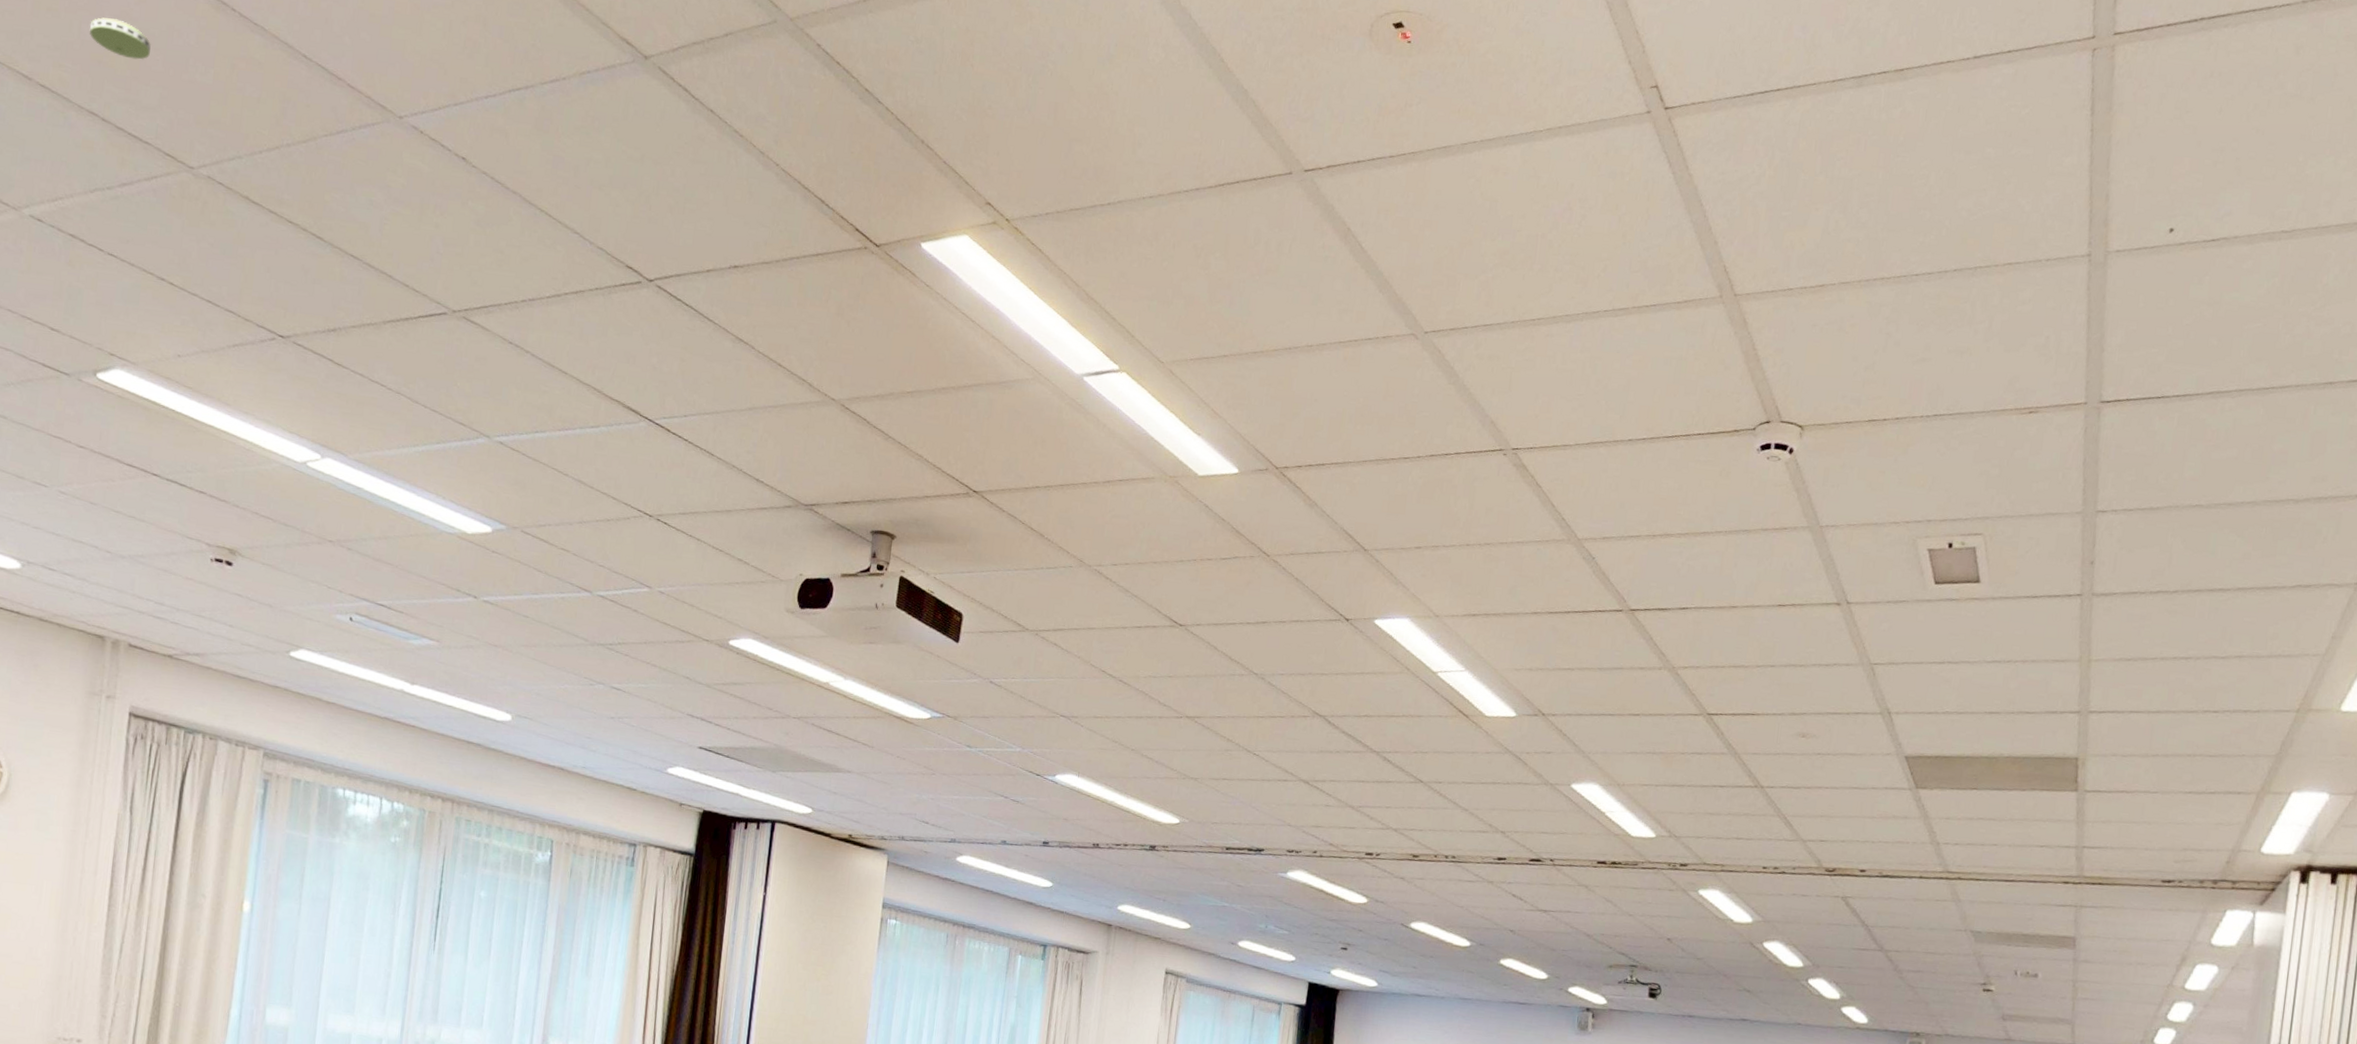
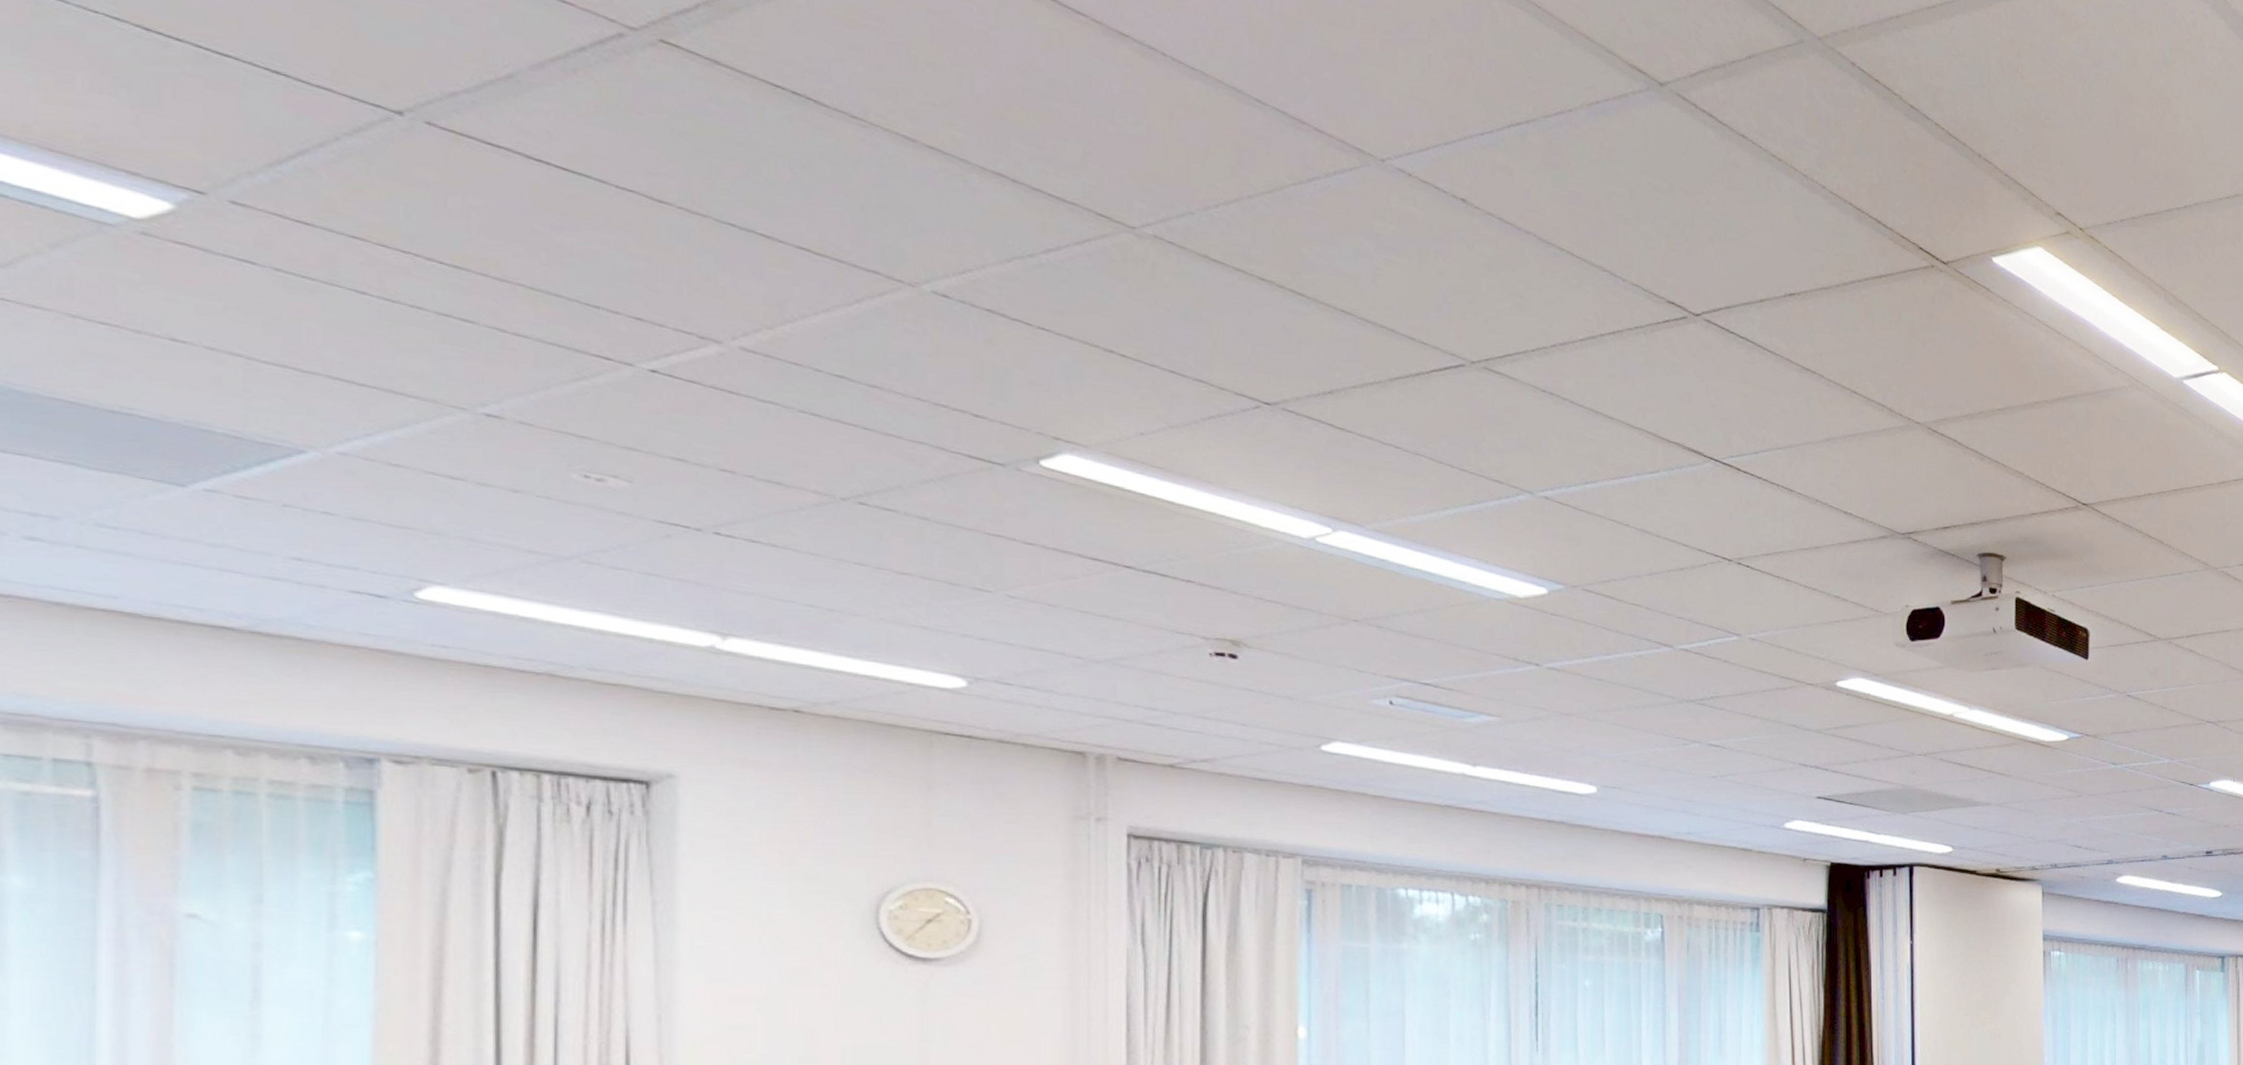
smoke detector: present [89,17,151,60] -> none [984,69,1065,114]

